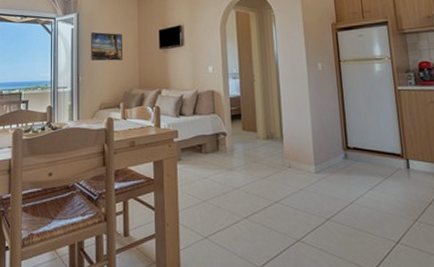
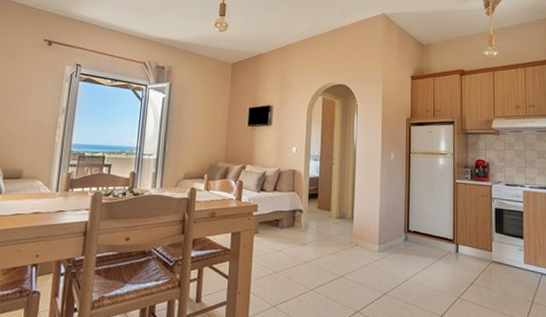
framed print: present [91,32,123,61] -> none [180,104,213,134]

